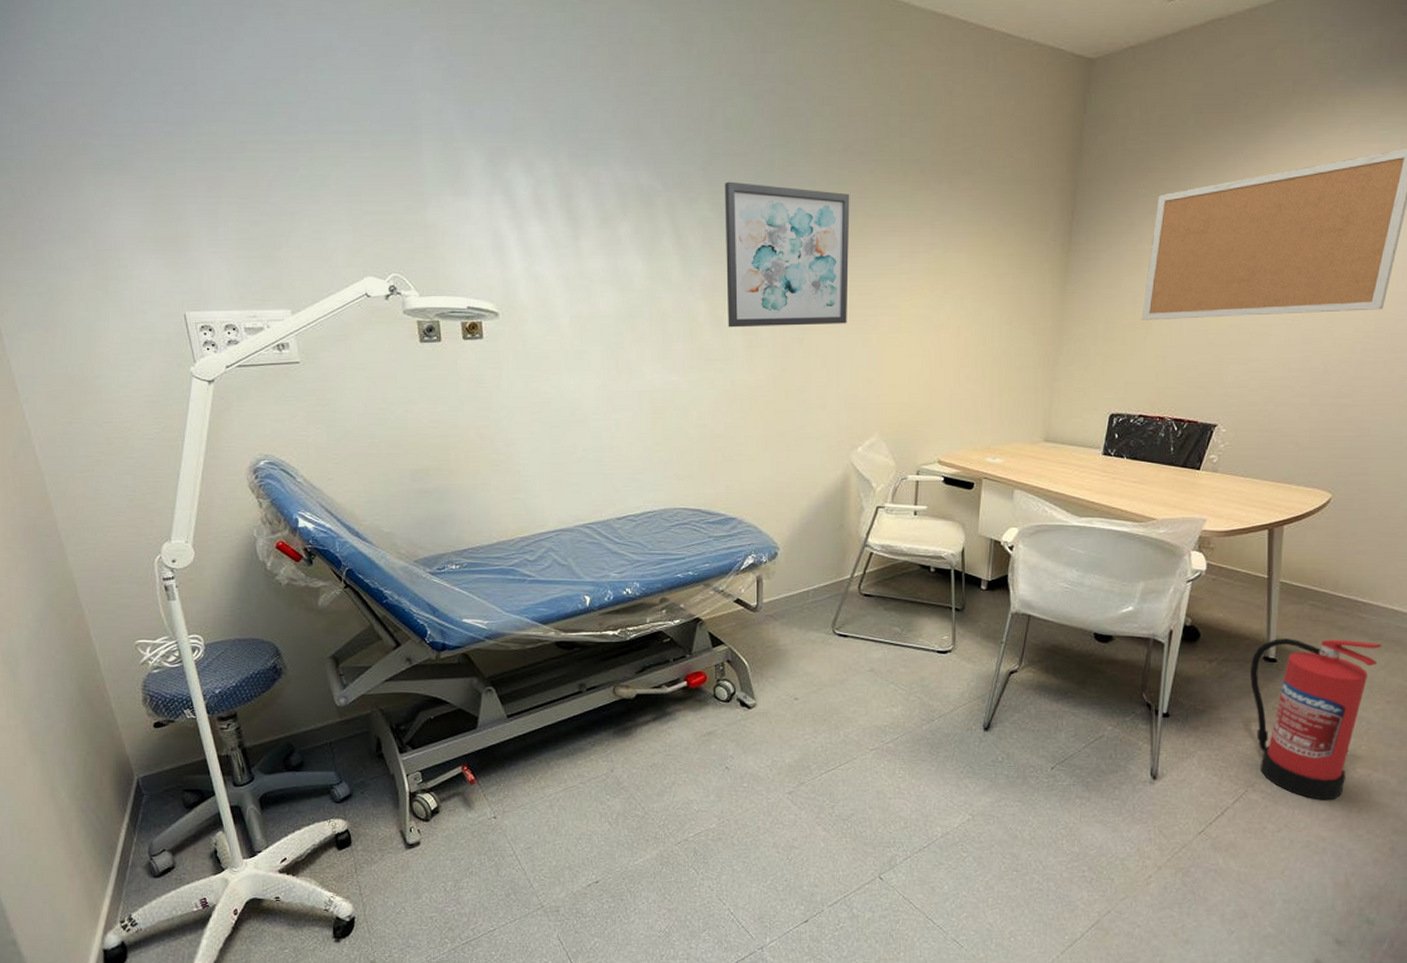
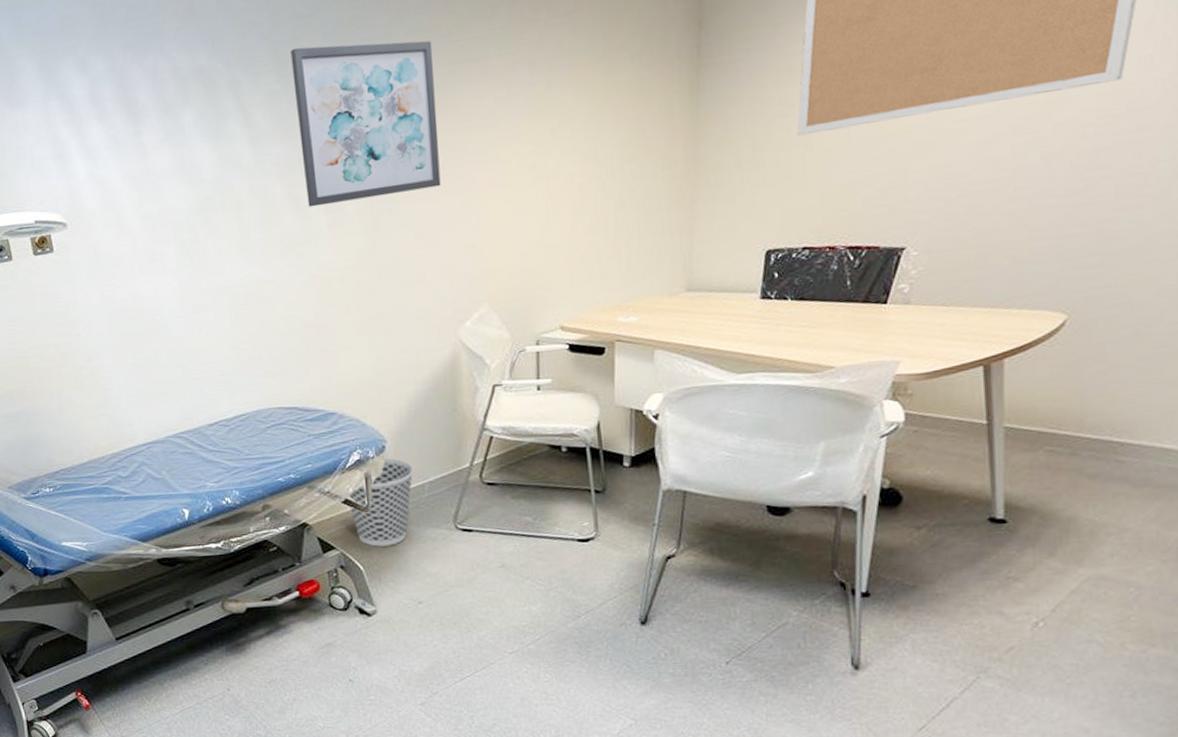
wastebasket: none [739,563,801,645] -> present [347,457,414,547]
fire extinguisher: present [1250,638,1382,800] -> none [972,489,1151,685]

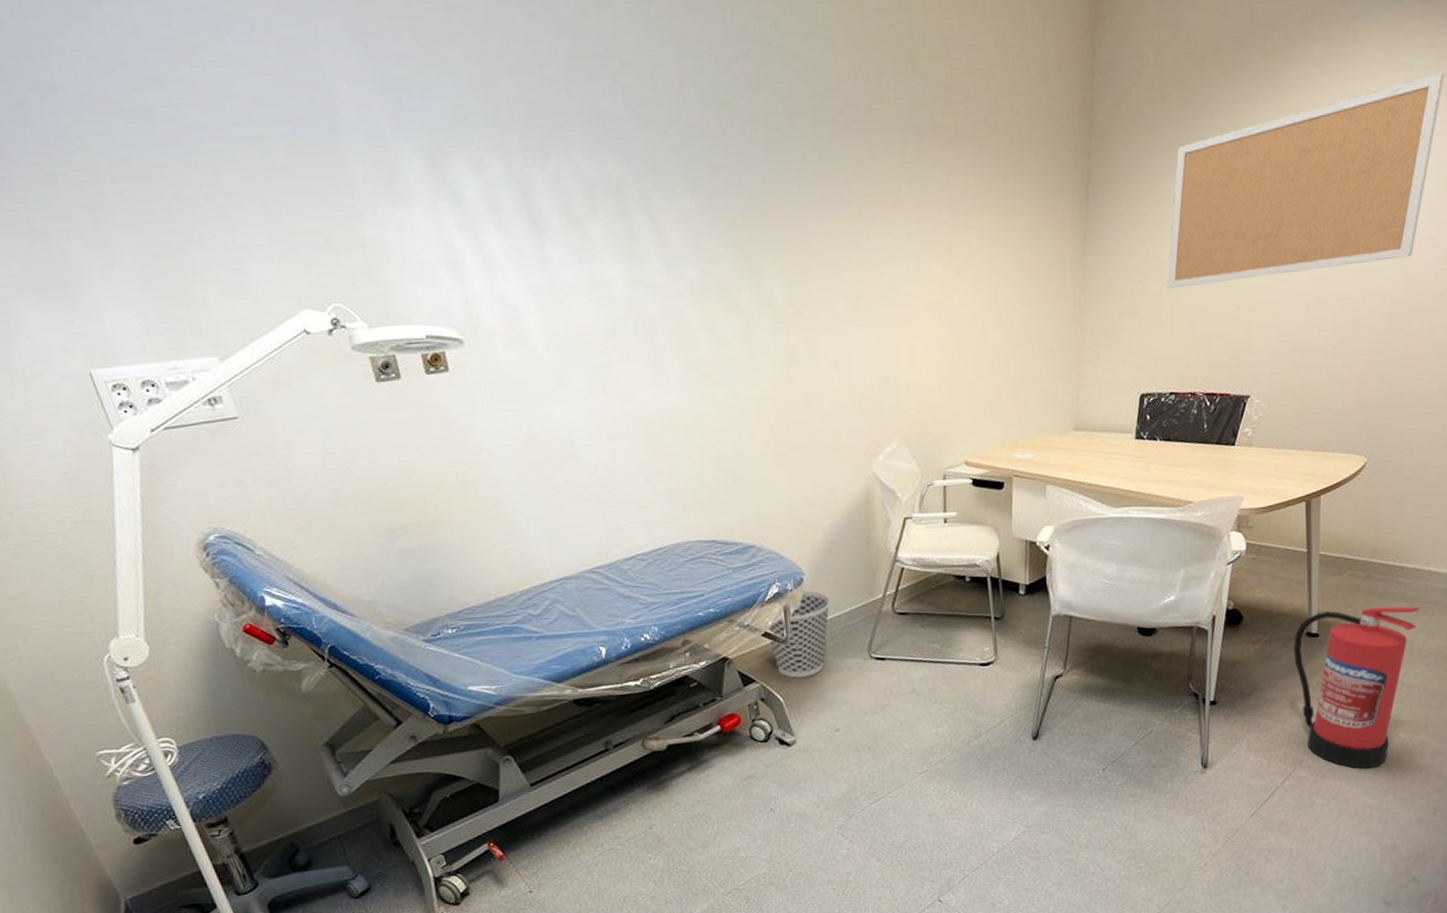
wall art: present [290,40,441,208] -> none [704,165,855,335]
fire extinguisher: none [972,489,1151,685] -> present [1294,606,1420,769]

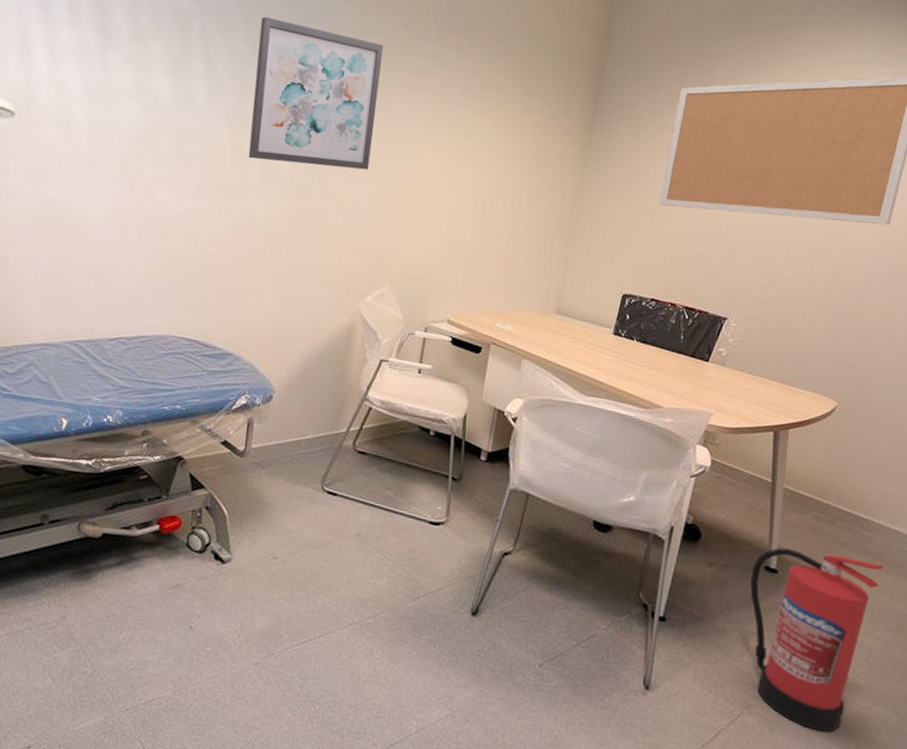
wall art: none [704,165,855,335] -> present [248,16,384,170]
wastebasket: present [767,590,831,678] -> none [226,406,295,496]

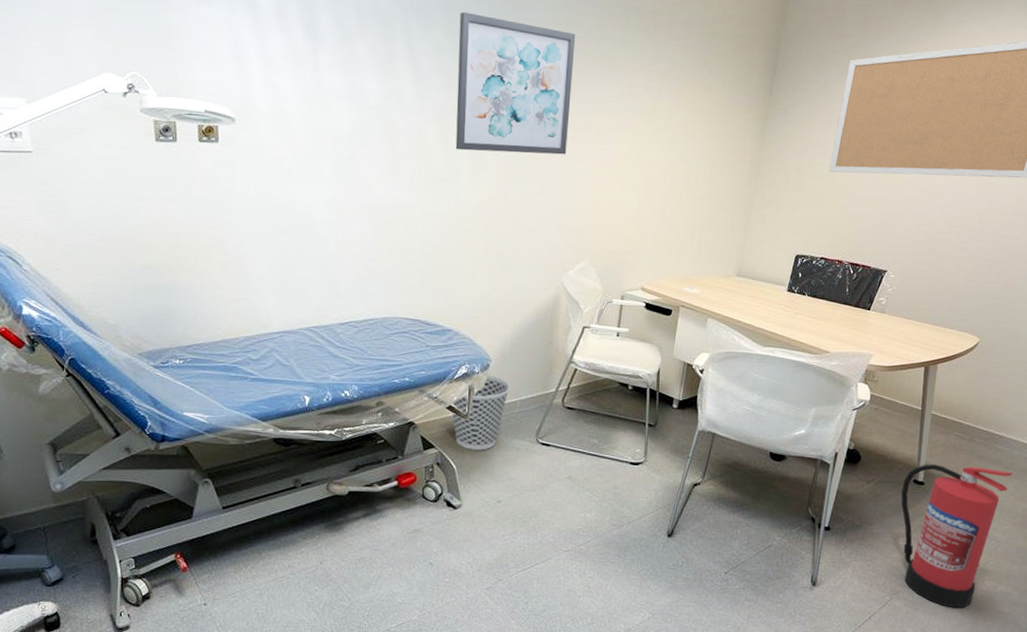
wastebasket: none [226,406,295,496] -> present [451,374,510,450]

